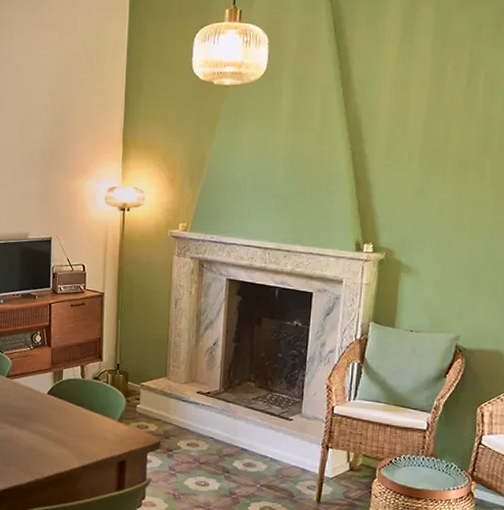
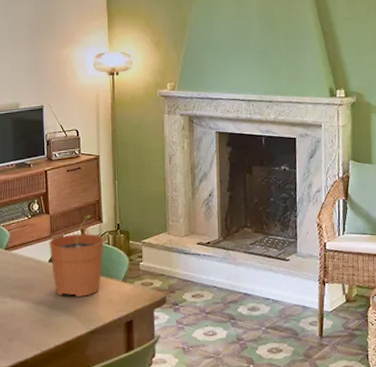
plant pot: none [48,351,103,432] -> present [49,214,104,297]

